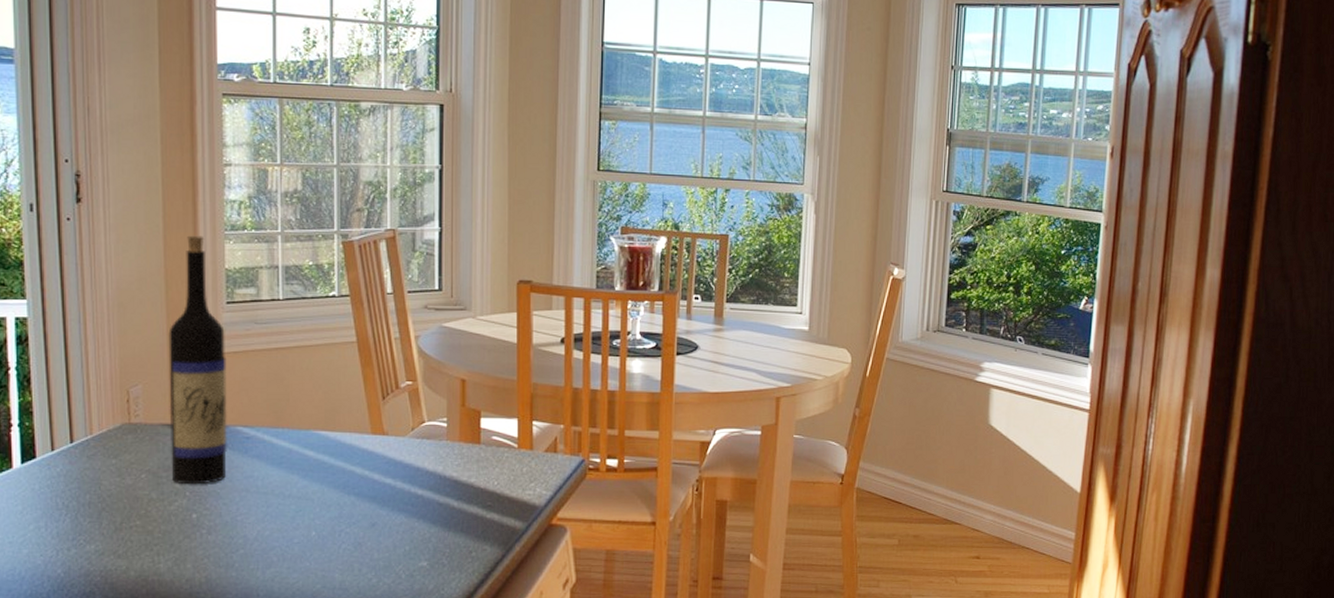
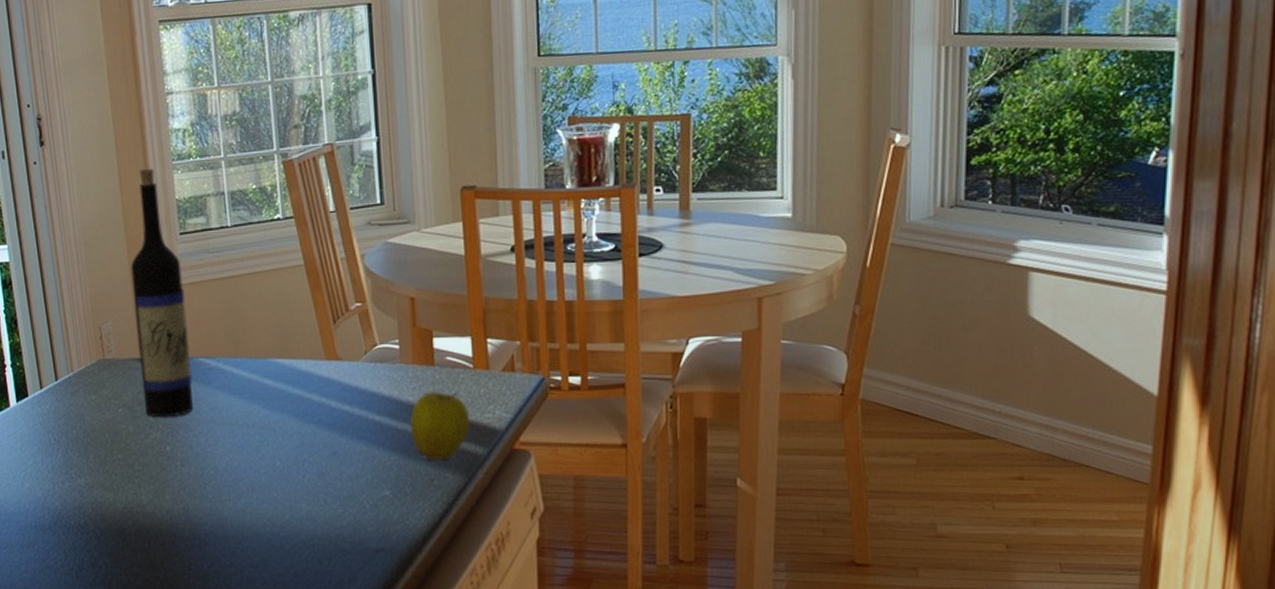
apple: none [452,467,512,534] -> present [410,391,470,461]

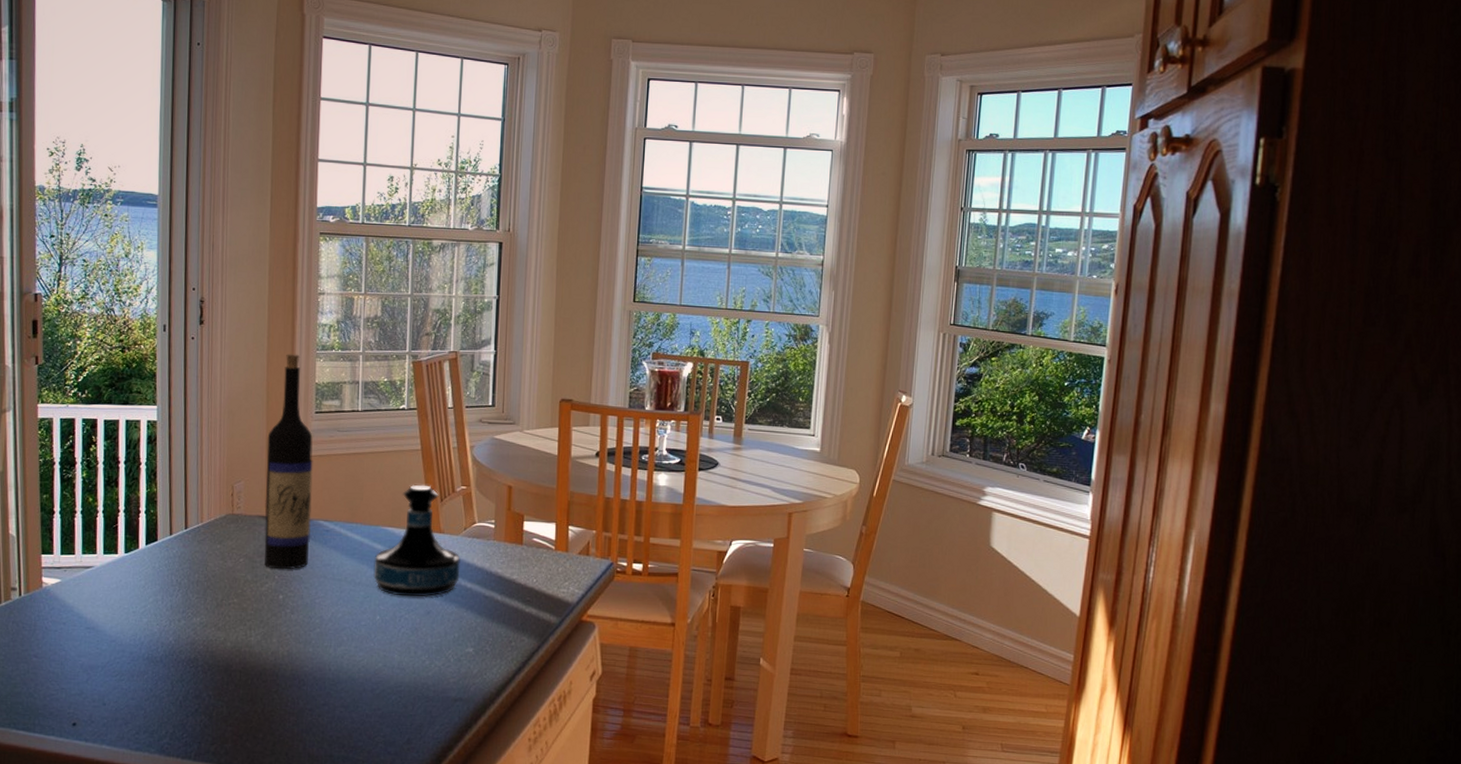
tequila bottle: none [266,305,366,437] -> present [373,484,460,598]
apple: present [410,391,470,461] -> none [496,565,548,626]

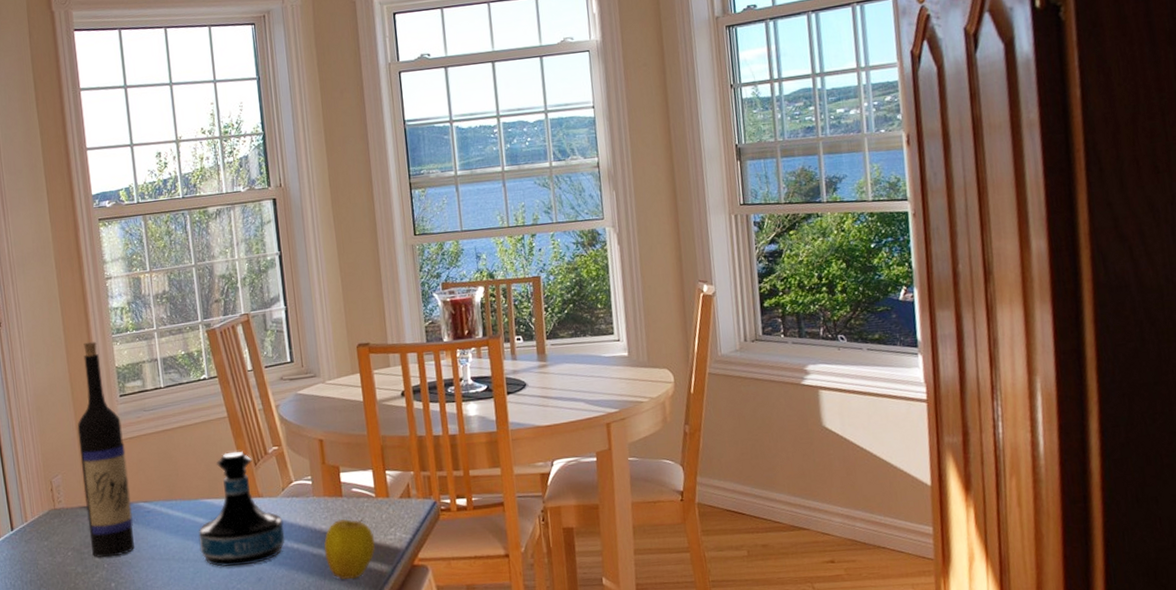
apple: none [496,565,548,626] -> present [324,519,375,580]

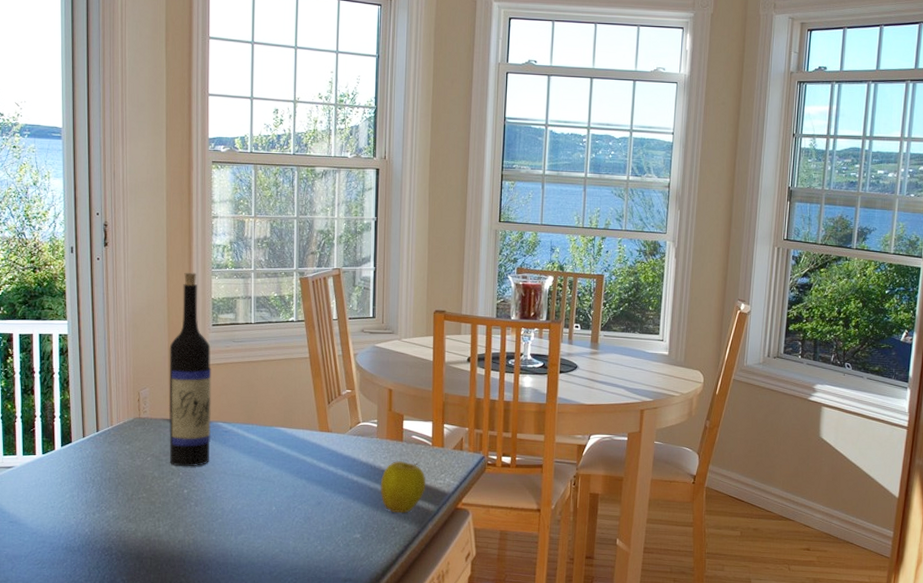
tequila bottle: present [198,451,286,567] -> none [269,389,347,490]

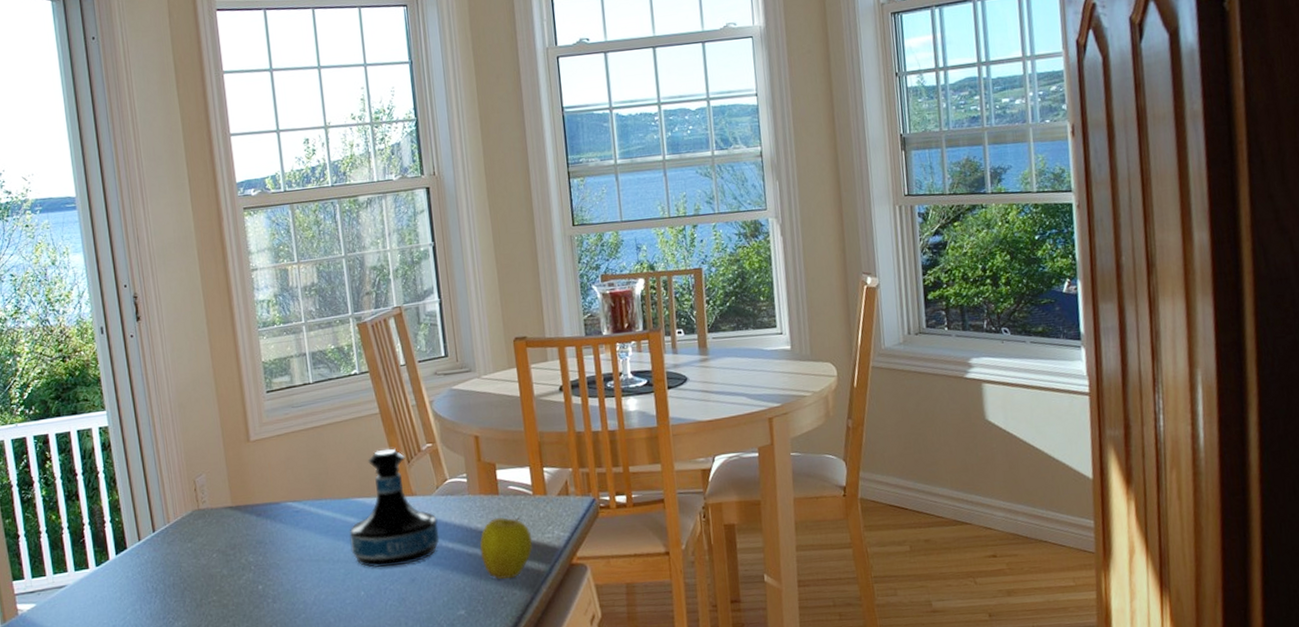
wine bottle: present [168,272,211,467] -> none [222,335,283,560]
tequila bottle: none [269,389,347,490] -> present [349,448,440,568]

